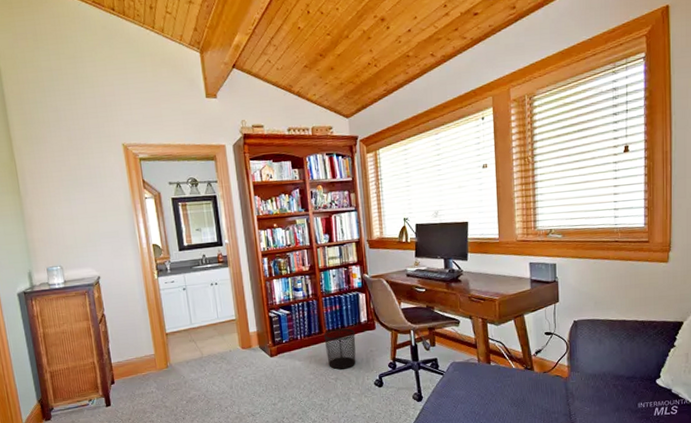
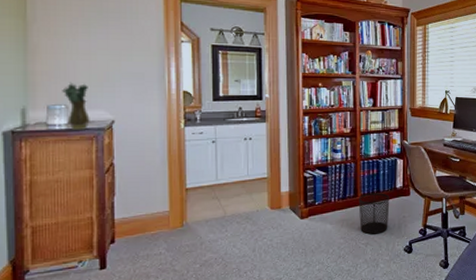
vase: none [56,245,81,287] -> present [62,82,90,130]

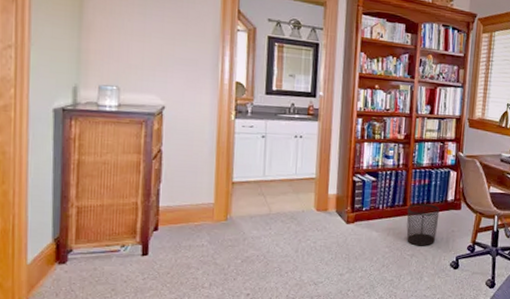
vase: present [62,82,90,130] -> none [114,63,141,114]

